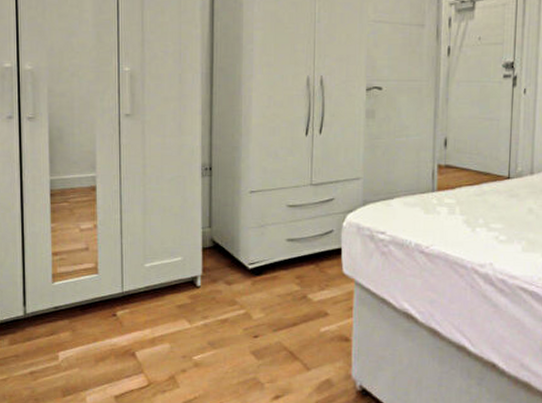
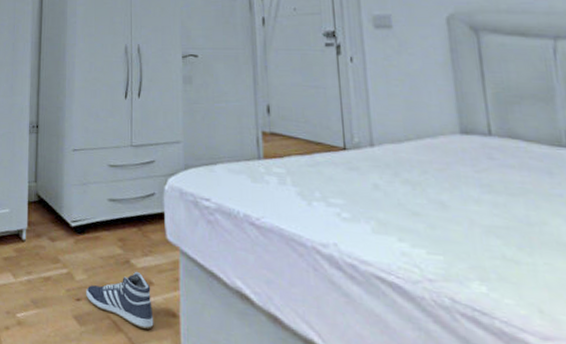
sneaker: none [264,305,328,354] -> present [86,271,154,329]

